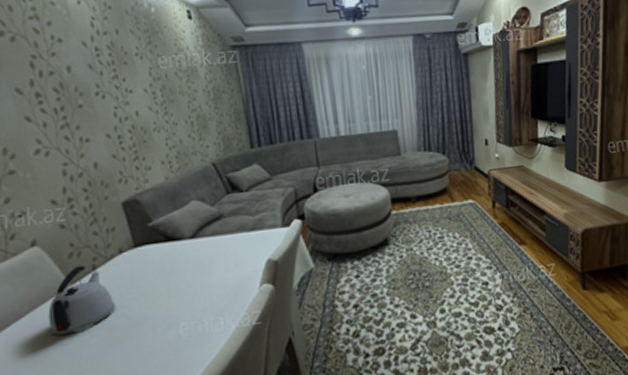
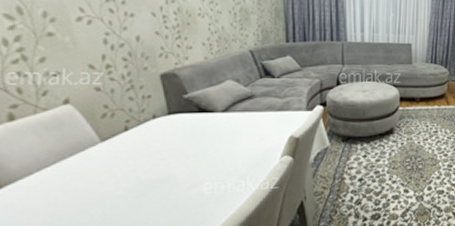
kettle: present [48,265,116,335] -> none [74,125,144,185]

